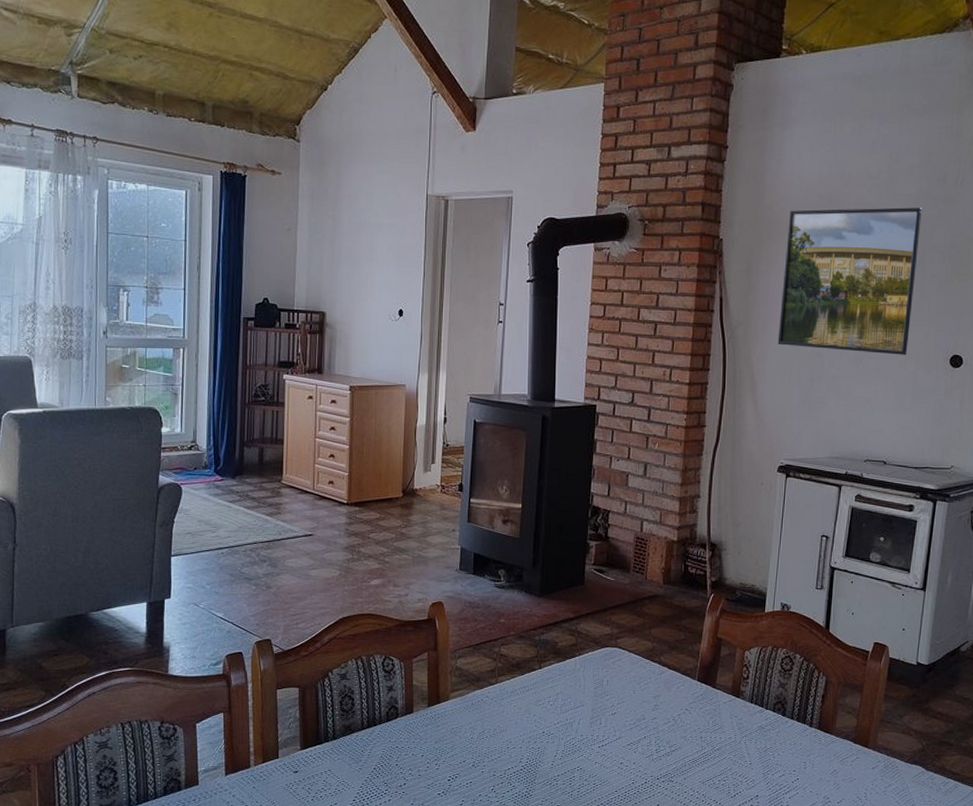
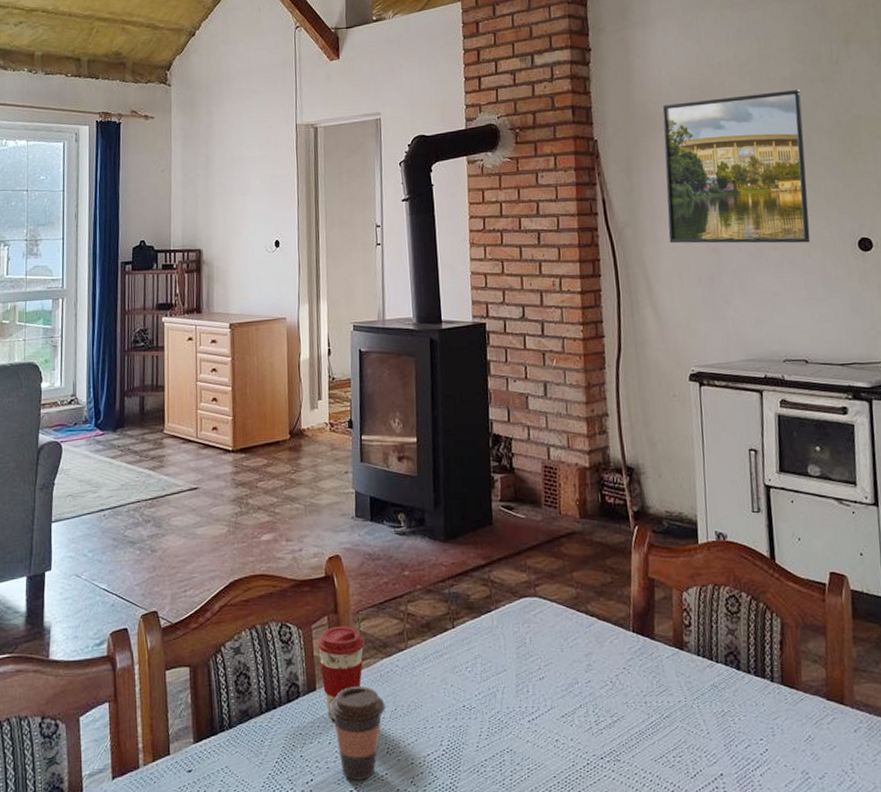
coffee cup: none [416,661,461,737] -> present [317,626,366,720]
coffee cup: none [424,712,474,786] -> present [329,686,385,780]

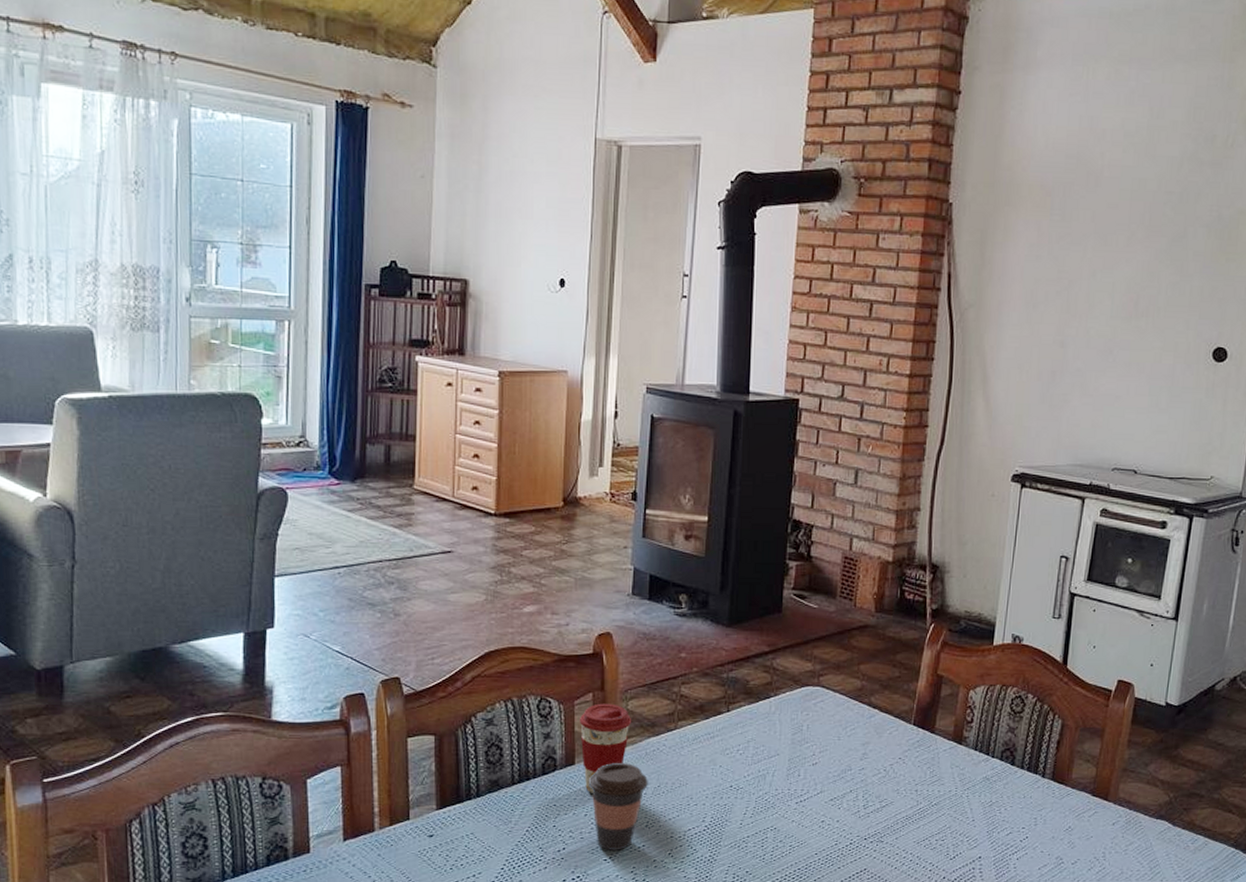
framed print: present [662,90,811,244] -> none [1014,171,1187,346]

